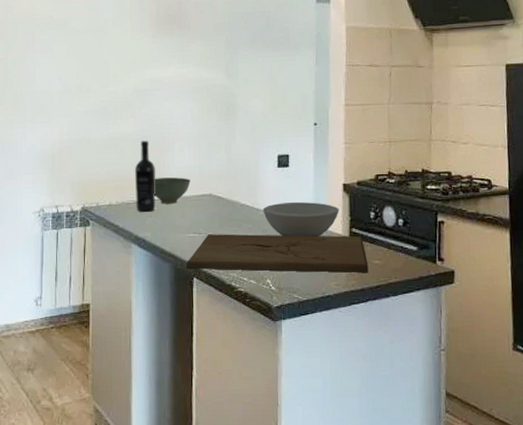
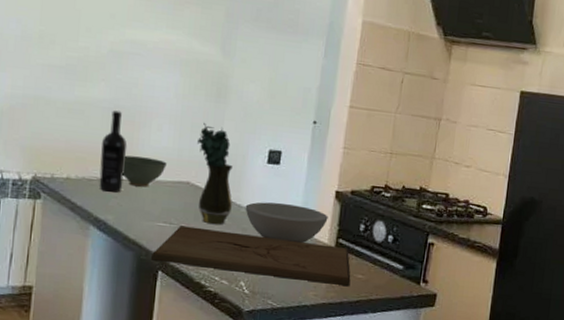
vase: none [215,139,251,229] -> present [198,122,233,224]

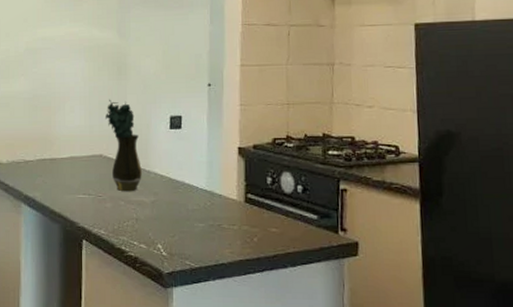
wine bottle: present [99,110,128,193] -> none [26,99,47,171]
bowl: present [122,155,167,187] -> none [44,137,81,164]
cutting board: present [151,225,351,287] -> none [76,196,265,242]
bowl: present [245,202,328,243] -> none [154,165,234,201]

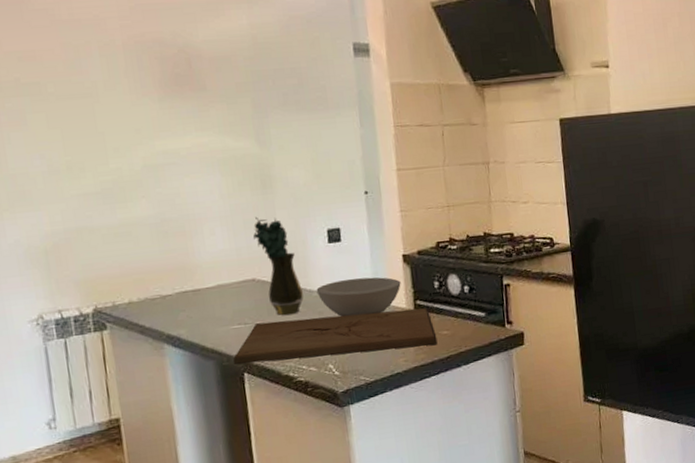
cutting board: none [76,196,265,242] -> present [233,308,438,364]
bowl: none [154,165,234,201] -> present [316,277,401,317]

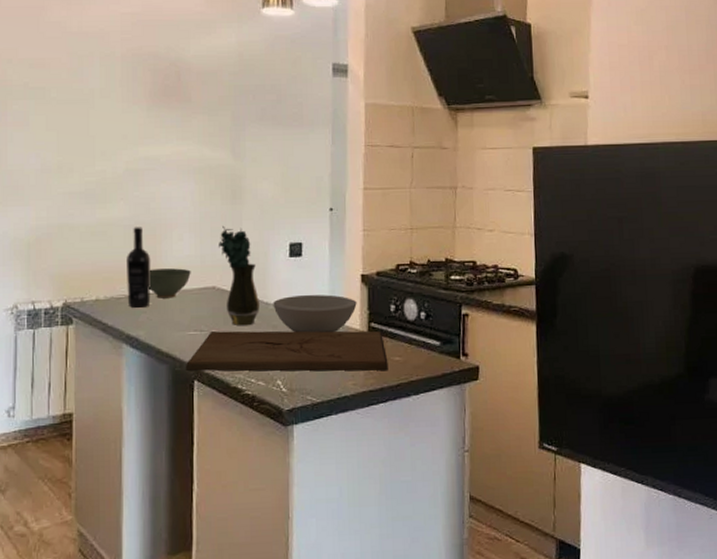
wine bottle: none [156,224,189,307] -> present [127,227,151,308]
bowl: none [182,263,228,296] -> present [149,268,191,299]

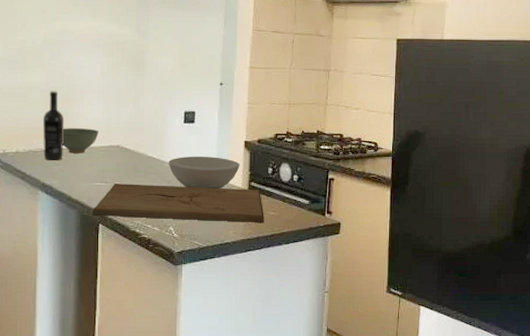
vase: present [219,225,260,325] -> none [123,93,157,179]

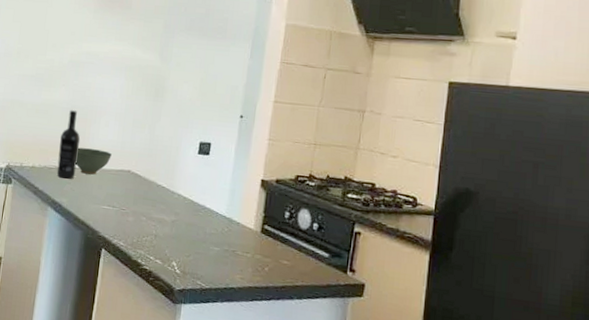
cutting board: present [93,183,264,223] -> none [96,209,277,272]
bowl: present [168,157,240,188] -> none [178,189,254,228]

